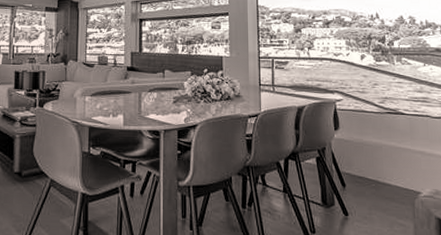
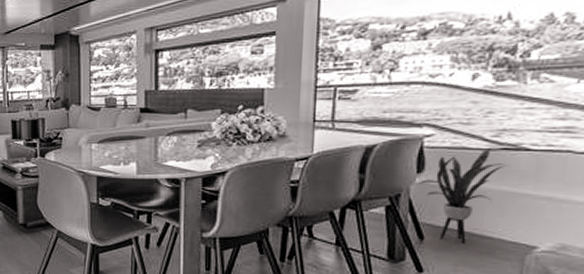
house plant: none [336,112,392,191] -> present [417,148,507,244]

